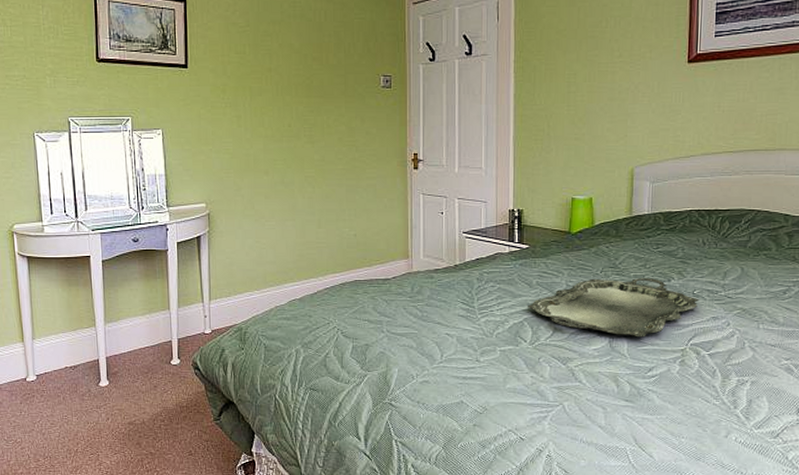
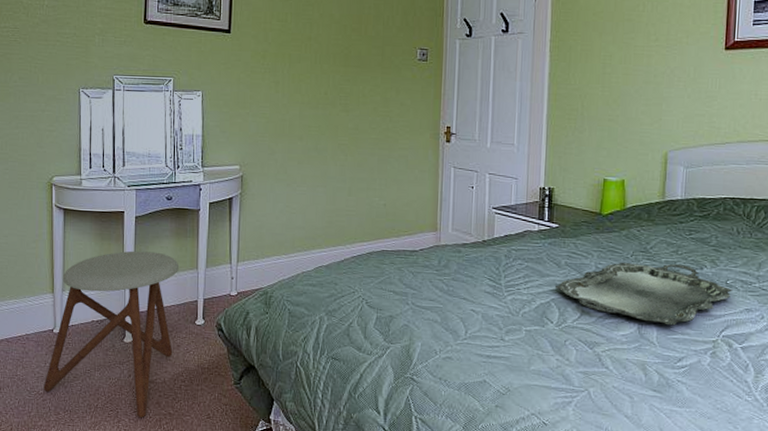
stool: none [21,295,150,460] -> present [43,251,178,418]

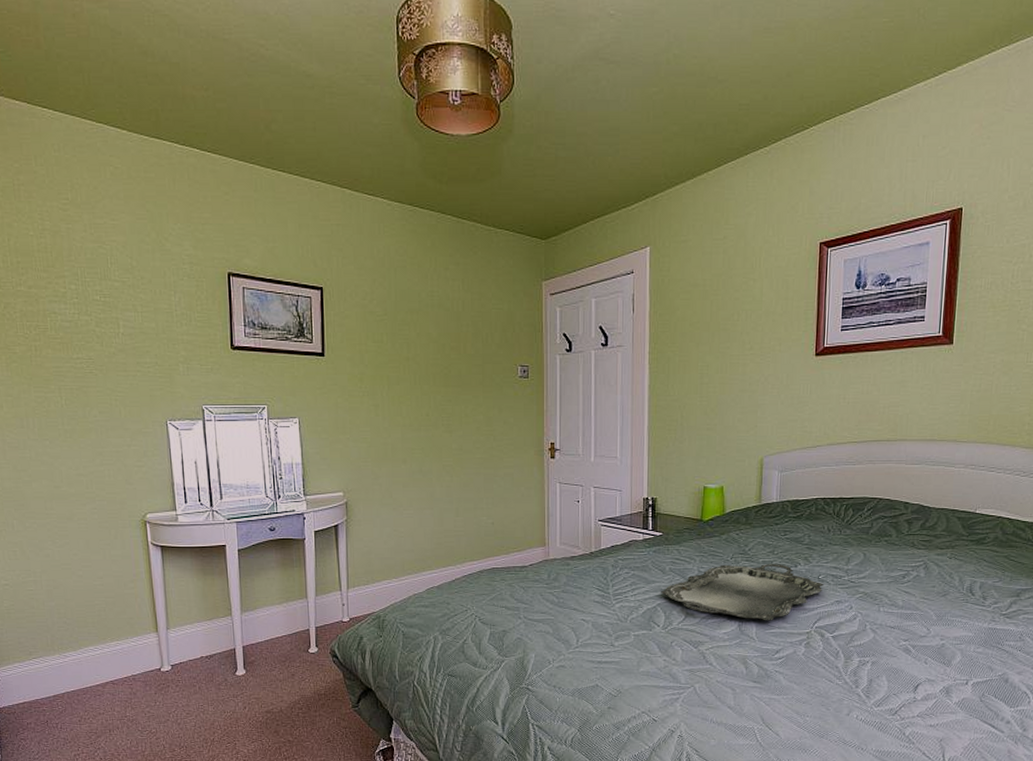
stool: present [43,251,178,418] -> none [155,584,288,748]

